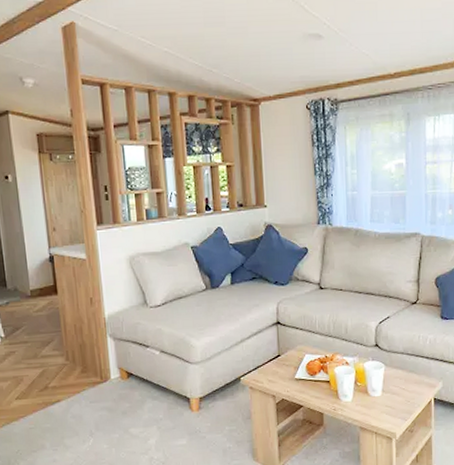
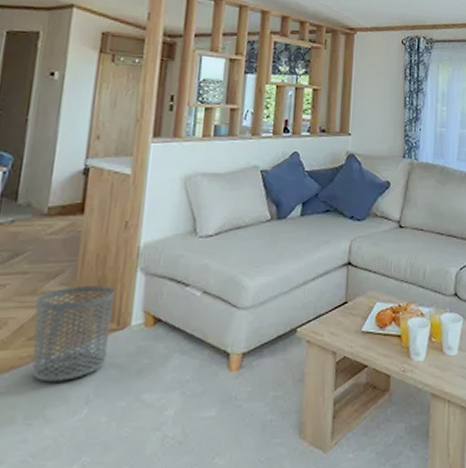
waste bin: none [39,349,98,421] -> present [32,286,115,382]

